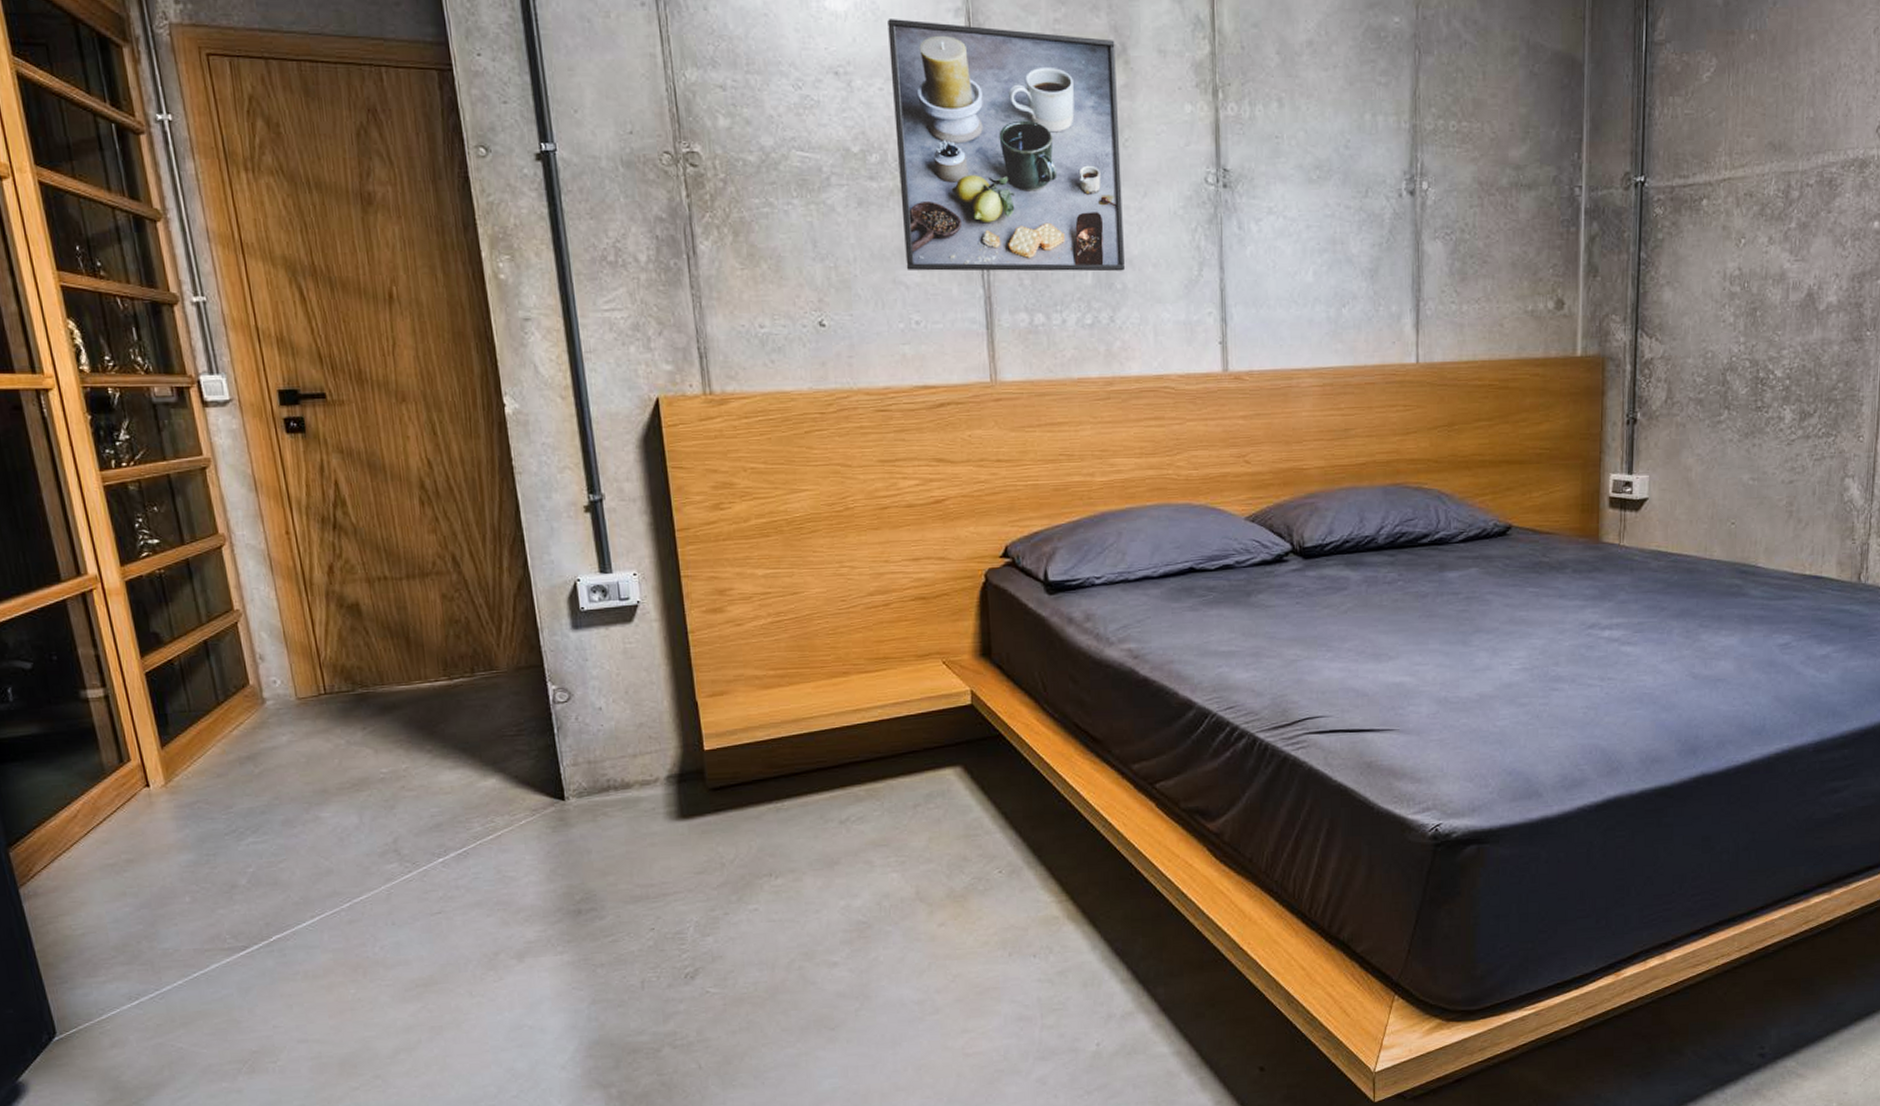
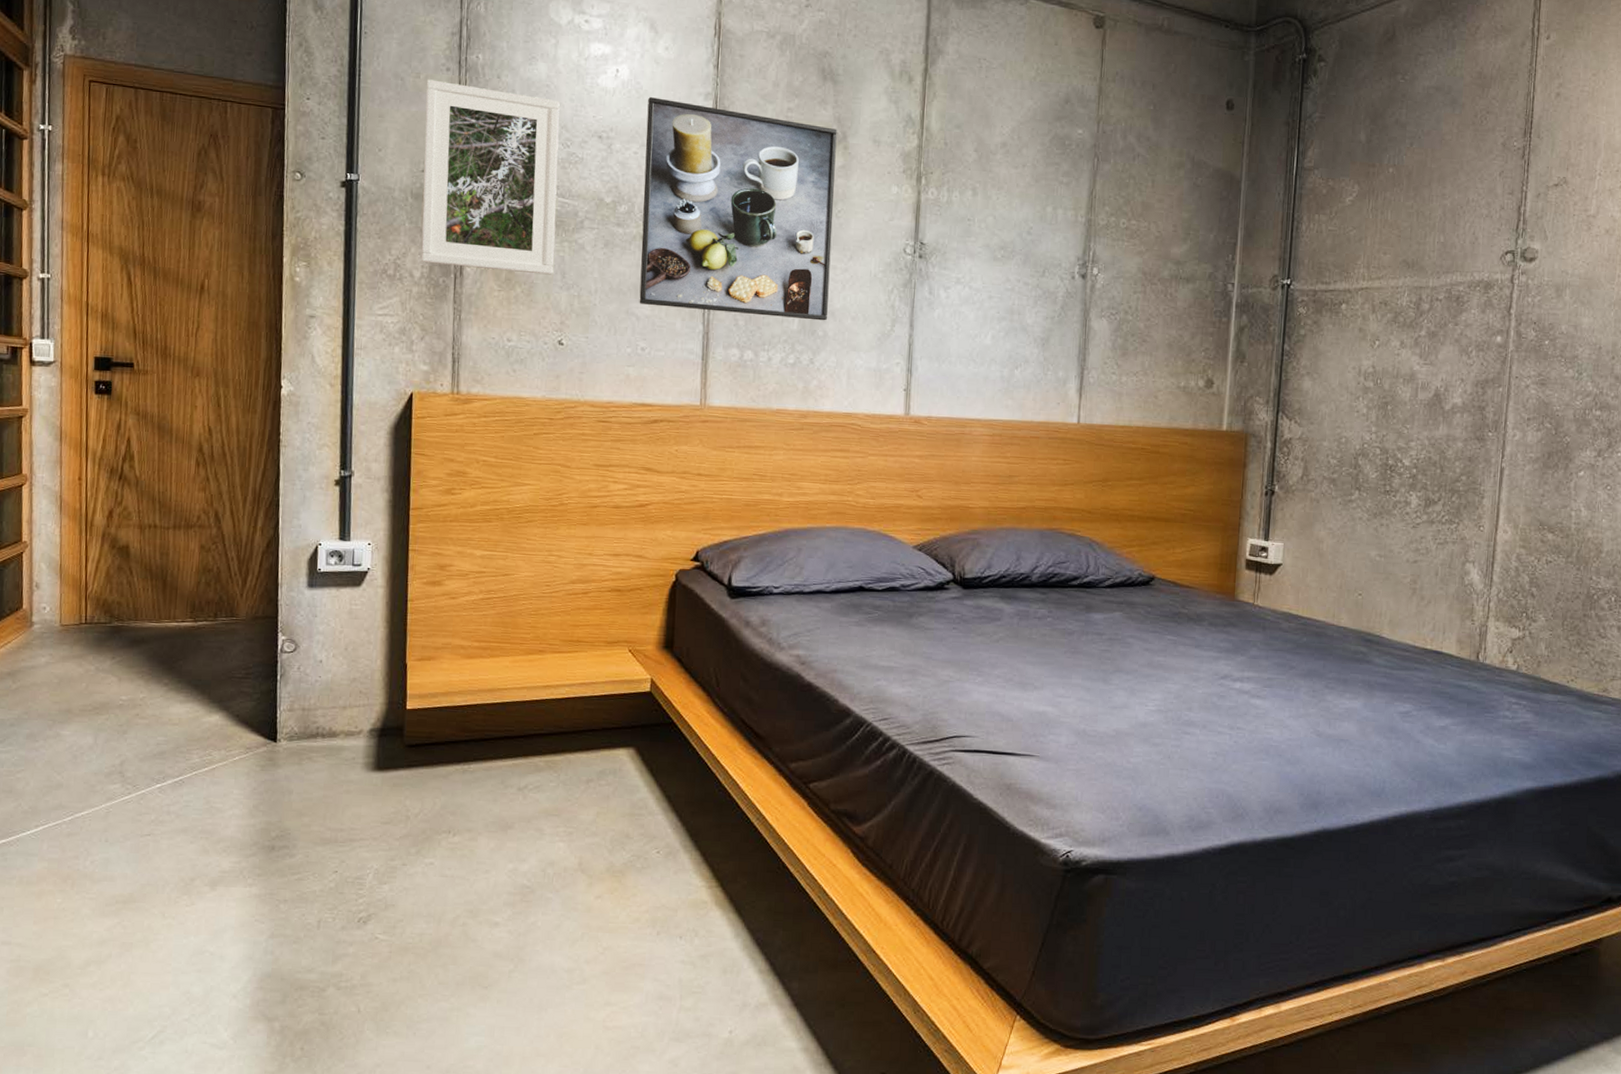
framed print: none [619,18,803,246] -> present [421,79,560,275]

